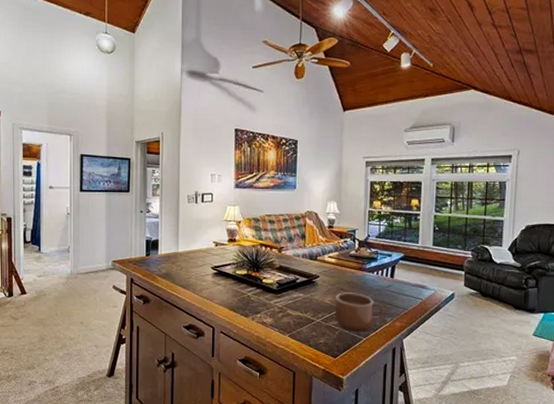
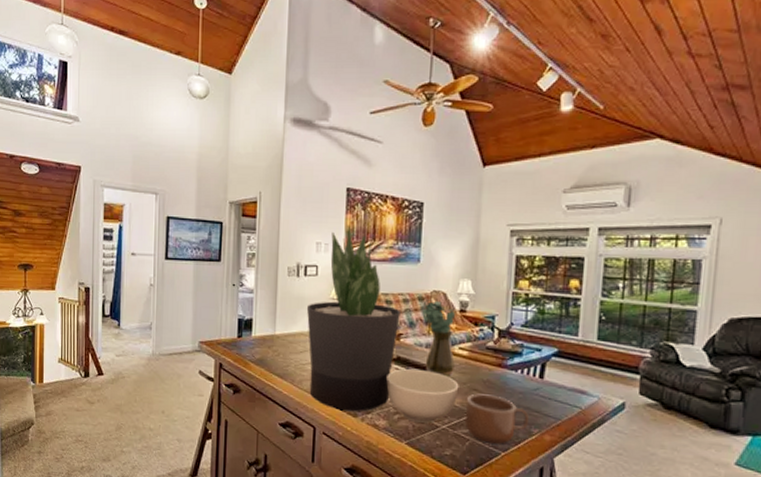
planter: none [204,160,281,313] -> present [306,226,400,412]
bowl: none [271,275,329,318] -> present [386,369,459,423]
vase: none [299,216,326,281] -> present [422,297,456,378]

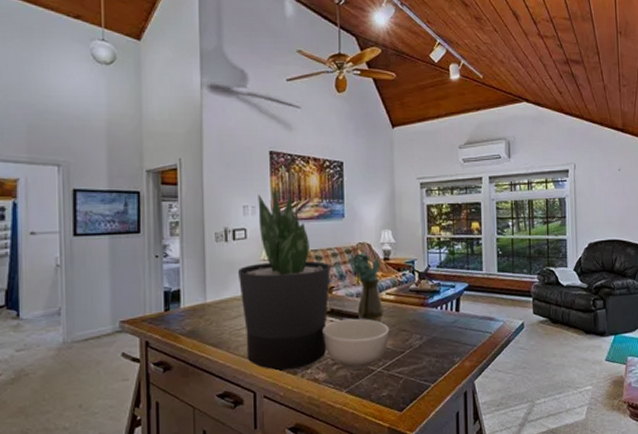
cup: present [465,393,529,444] -> none [397,332,451,378]

